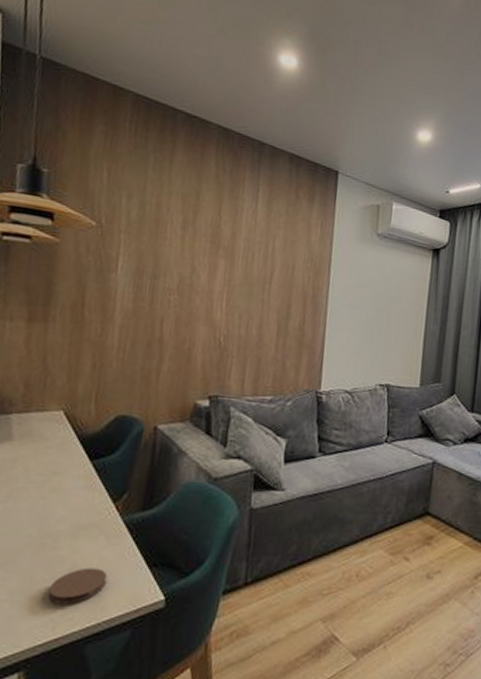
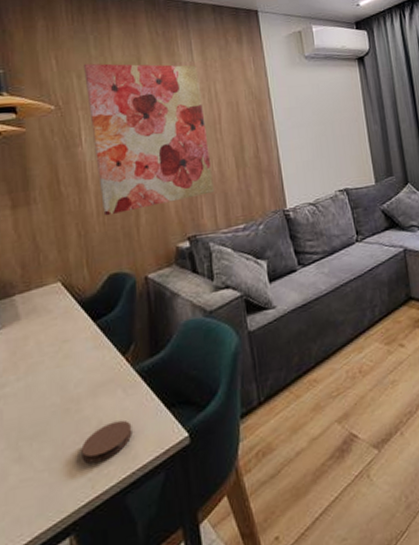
wall art: none [124,184,260,356] -> present [84,63,214,216]

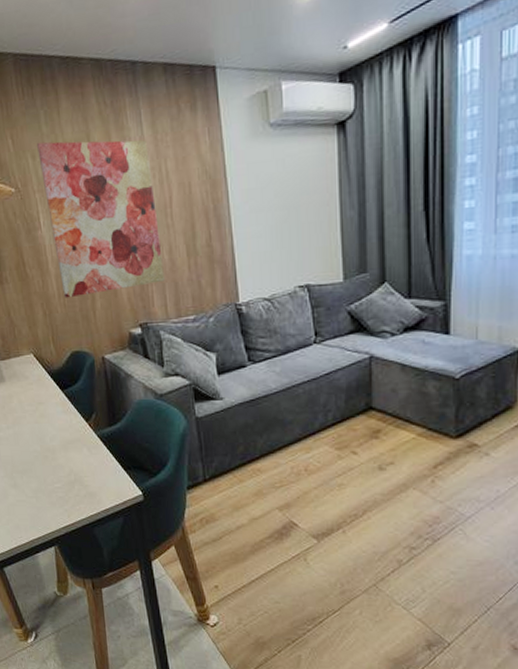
coaster: present [81,420,133,463] -> none [58,472,97,499]

